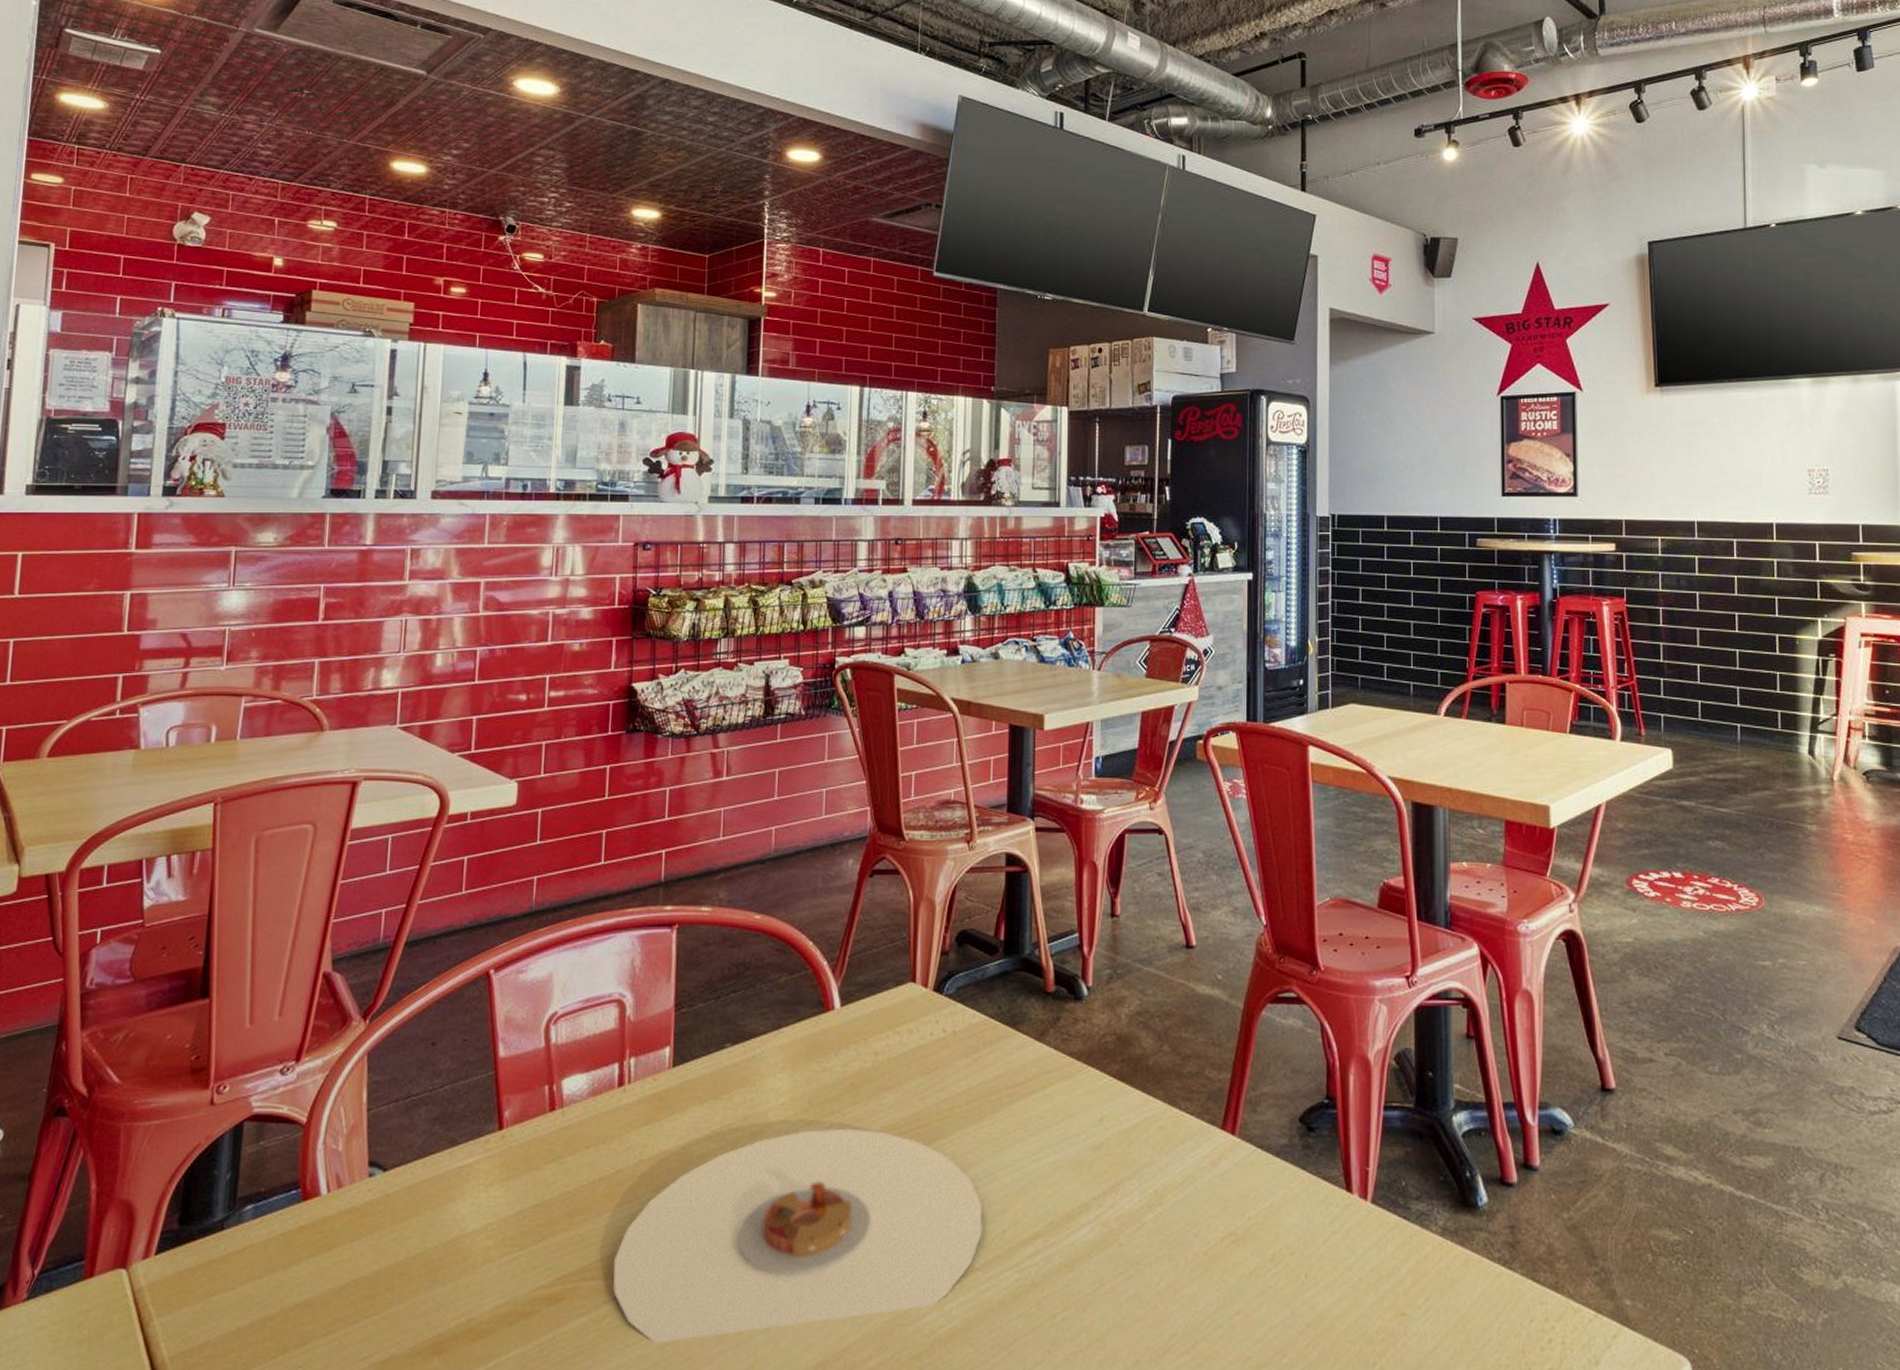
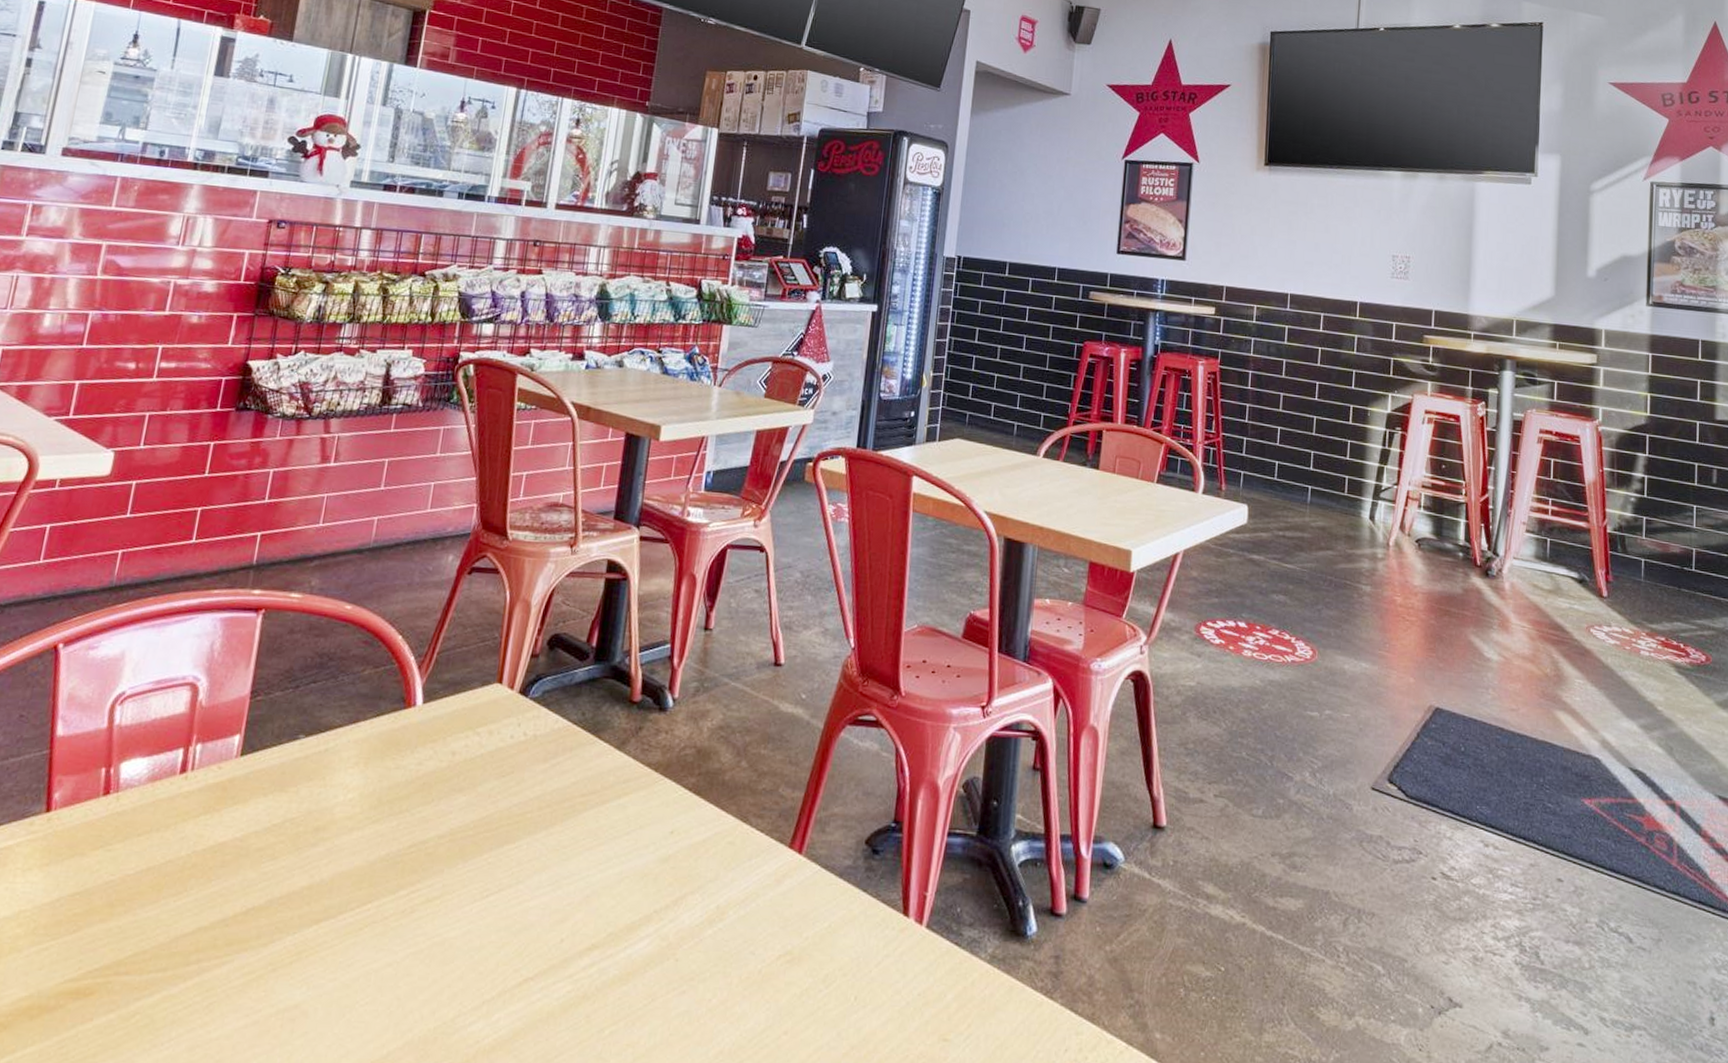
plate: present [612,1128,983,1345] -> none [146,827,543,1046]

